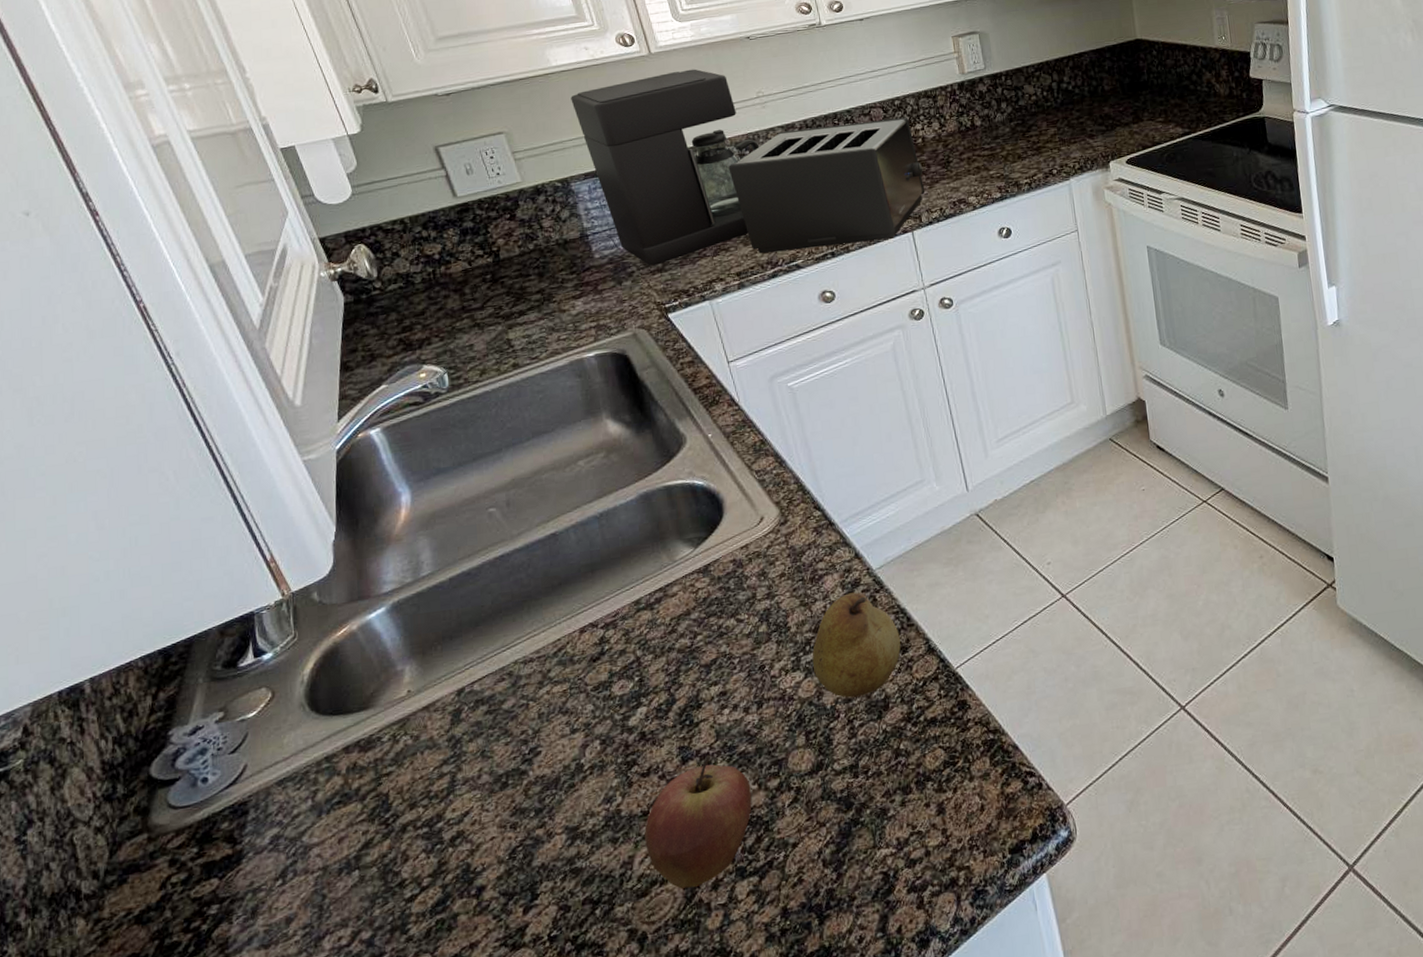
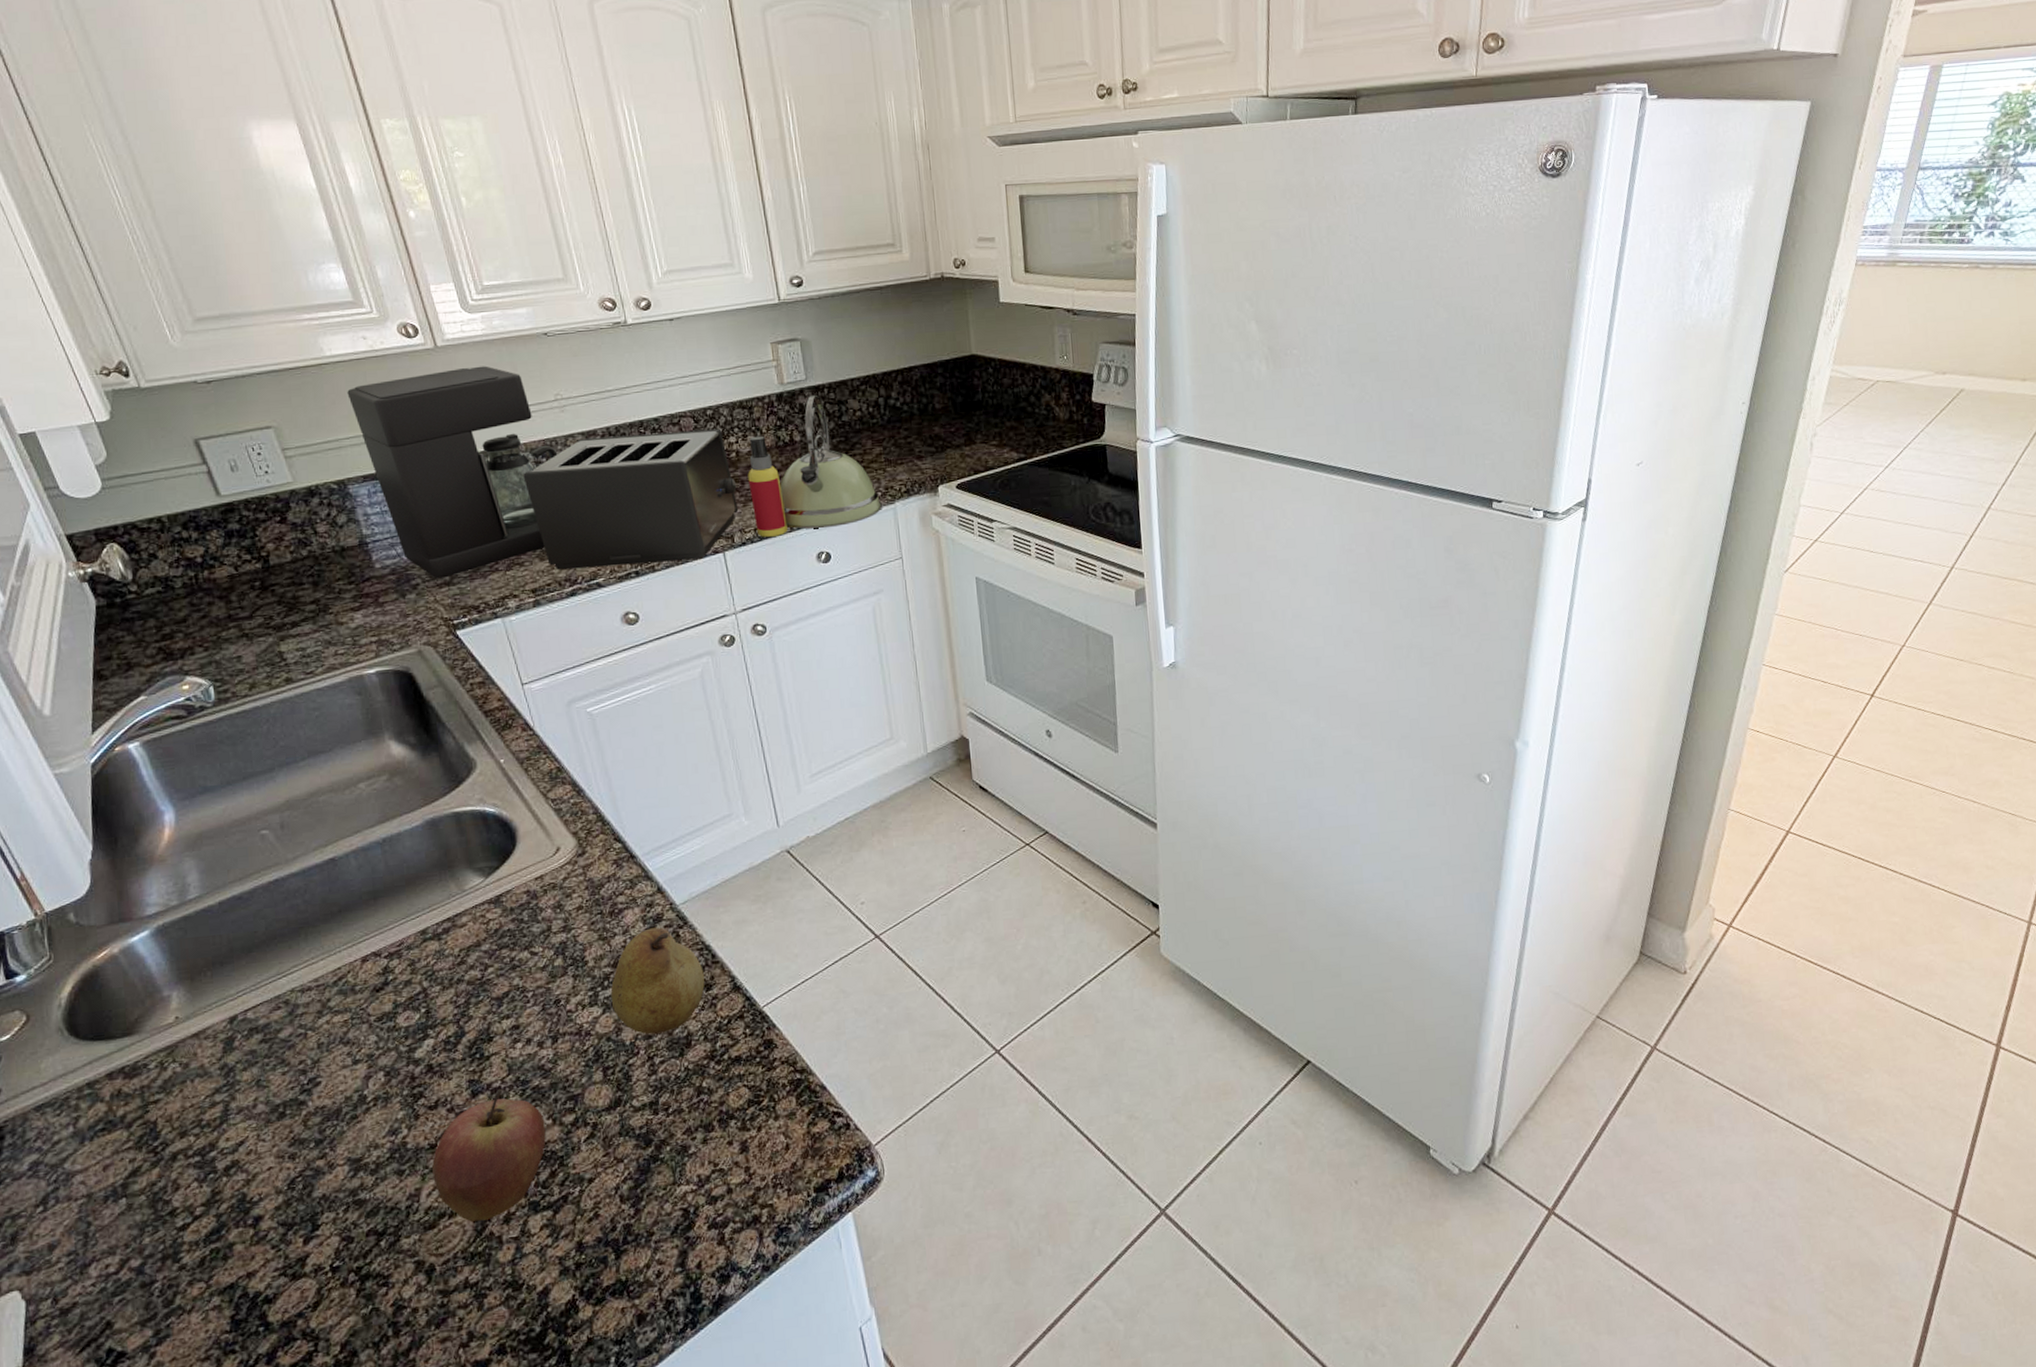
spray bottle: none [933,122,971,216] -> present [748,436,788,537]
kettle: none [963,83,1058,207] -> present [780,395,882,529]

